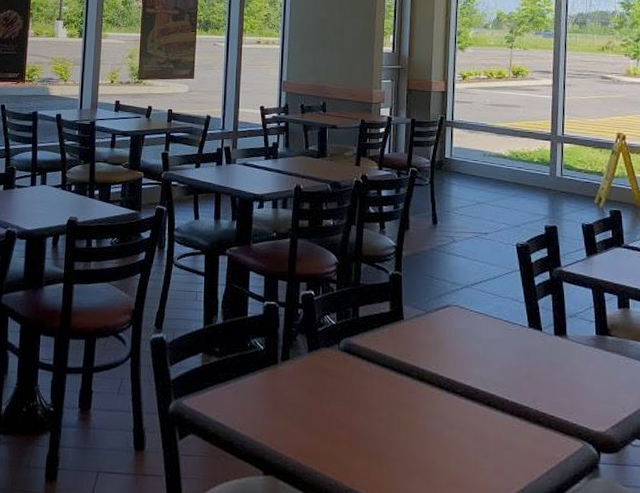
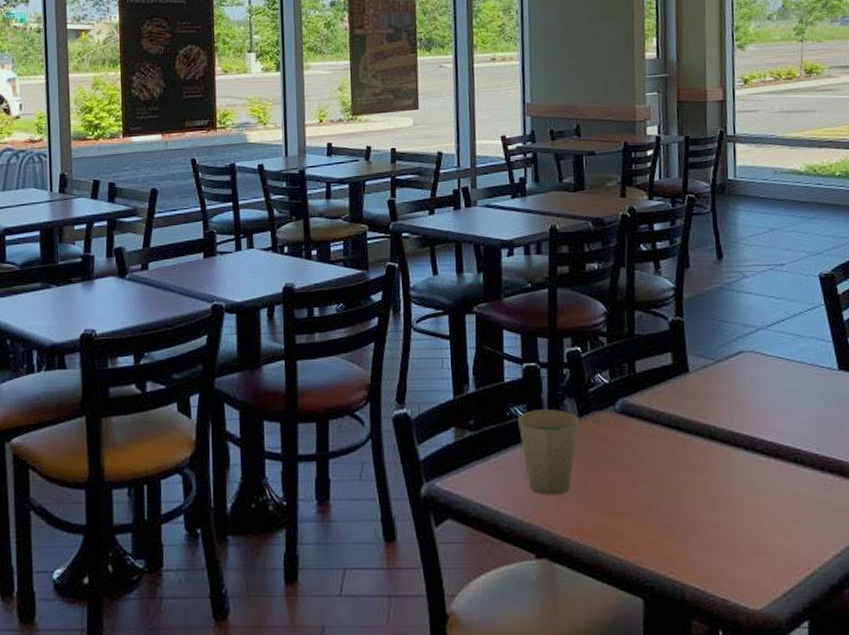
paper cup: none [256,343,308,419] -> present [517,409,579,495]

